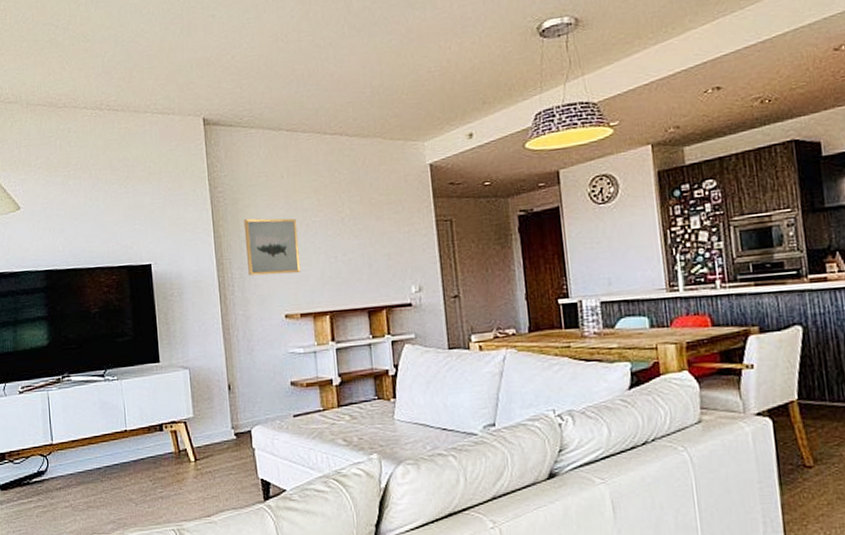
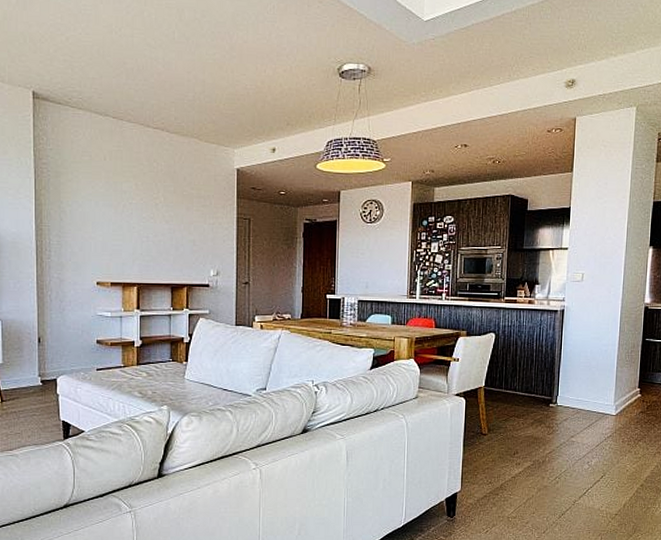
wall art: present [243,218,301,276] -> none [65,191,115,247]

